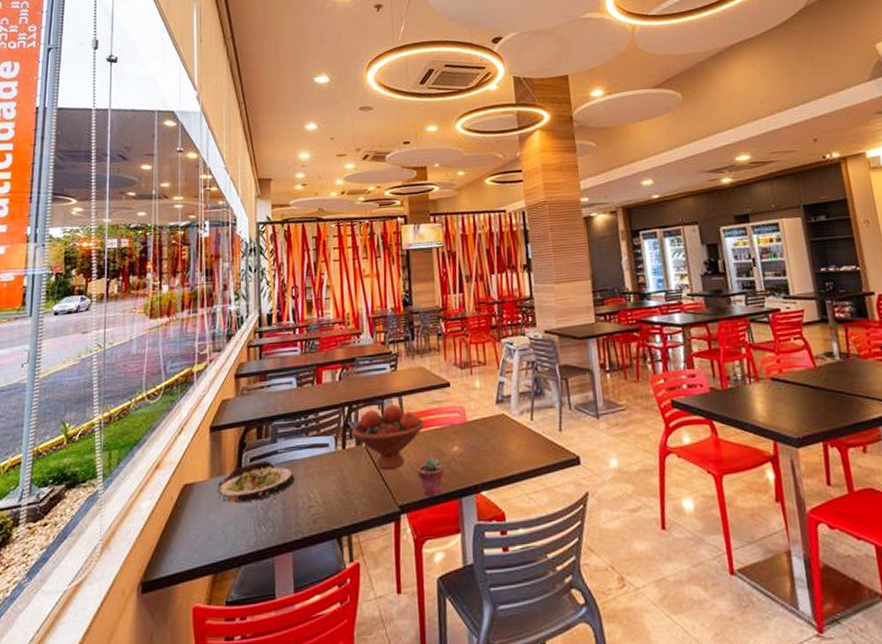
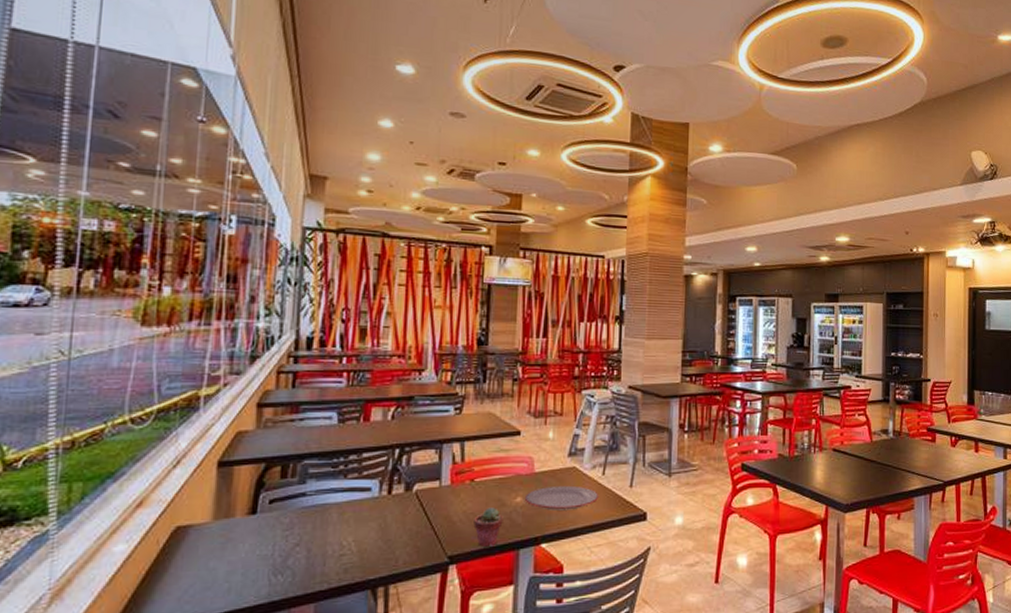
salad plate: present [217,460,296,503] -> none [222,502,326,549]
fruit bowl: present [351,404,424,470] -> none [401,449,487,518]
plate: none [460,432,531,458] -> present [524,485,600,511]

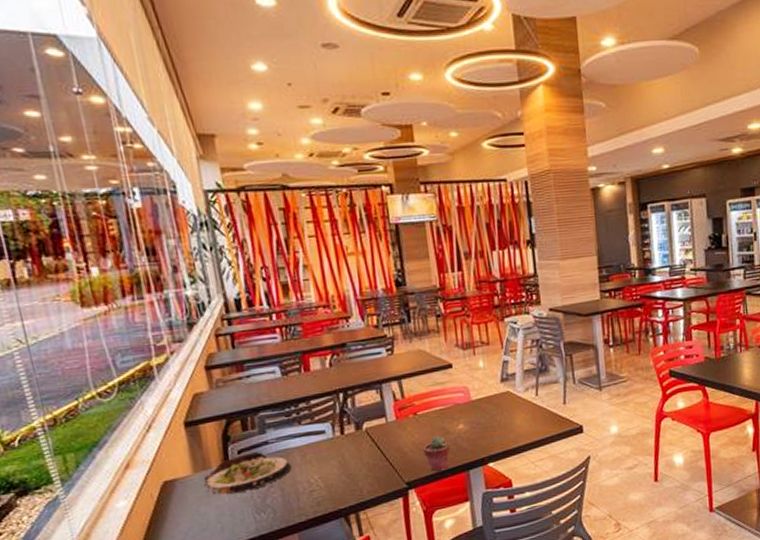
salad plate: none [222,502,326,549] -> present [204,451,292,495]
plate: present [524,485,600,511] -> none [466,408,536,433]

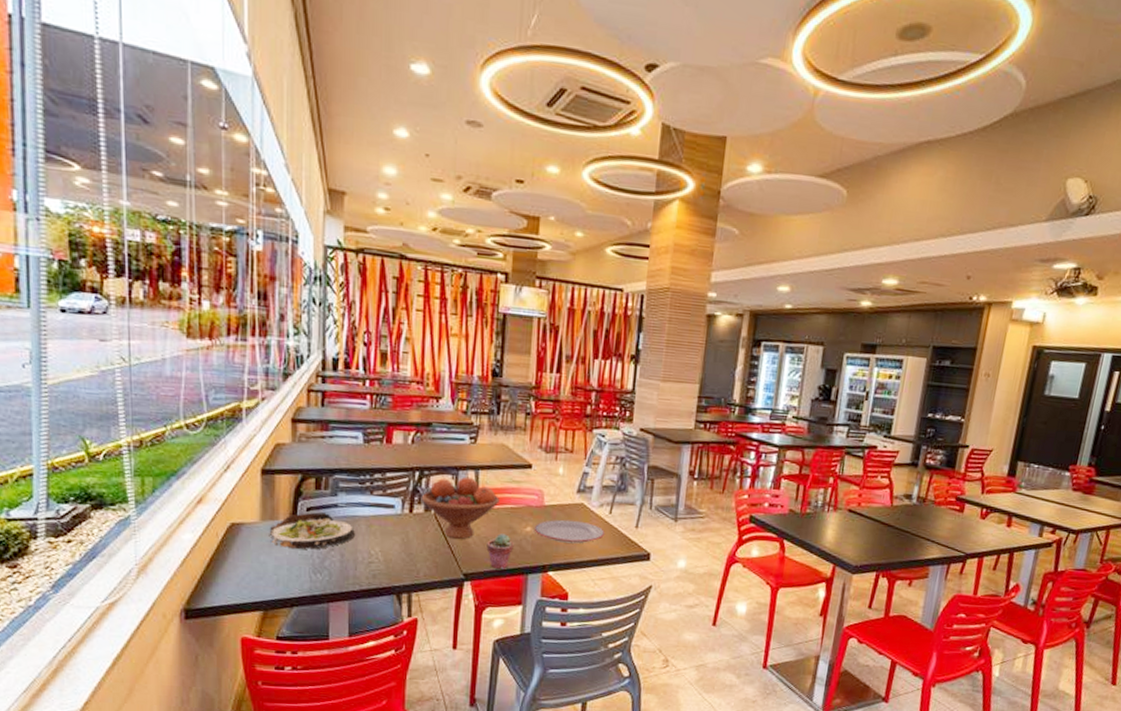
fruit bowl: none [349,388,427,451] -> present [421,476,500,539]
plate: none [466,408,536,433] -> present [534,519,606,544]

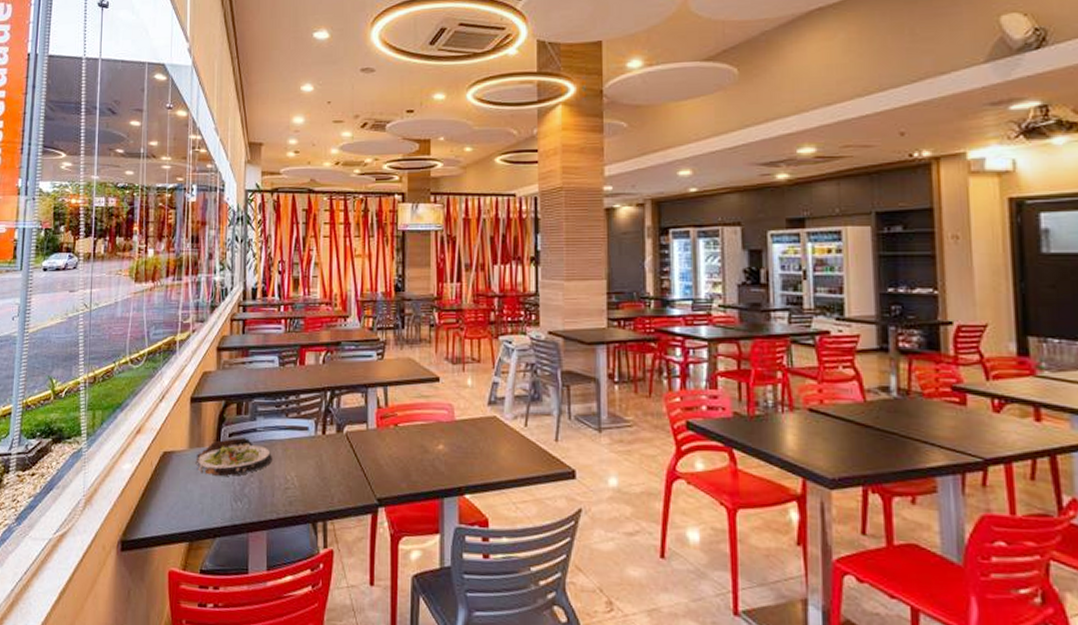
fruit bowl: present [421,476,500,539] -> none [333,394,409,460]
potted succulent: present [486,534,514,569] -> none [399,453,427,493]
plate: present [534,519,606,544] -> none [446,435,523,462]

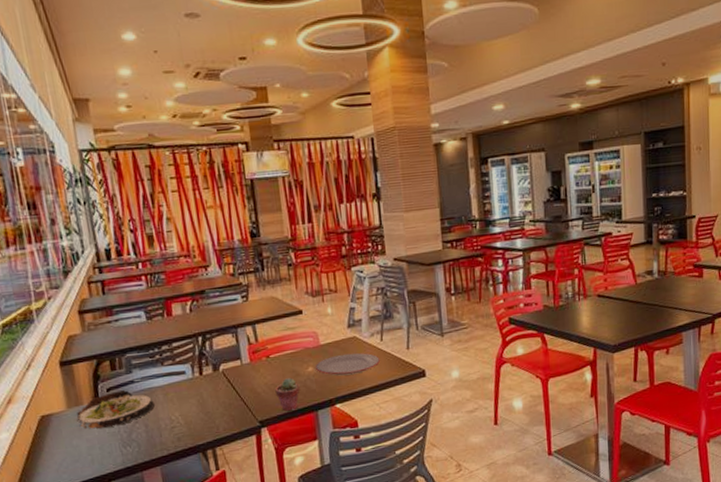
potted succulent: none [399,453,427,493] -> present [275,378,300,411]
plate: none [446,435,523,462] -> present [315,352,381,376]

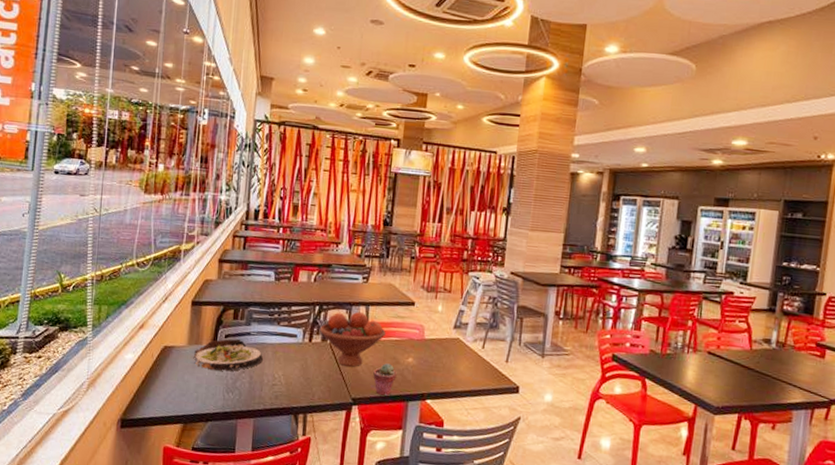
fruit bowl: none [207,332,279,391] -> present [319,311,386,367]
plate: present [315,352,381,376] -> none [414,352,479,375]

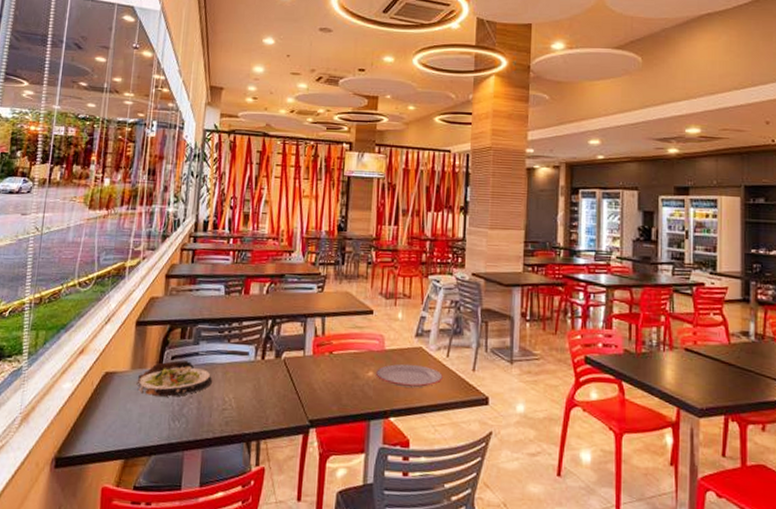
fruit bowl: present [319,311,386,367] -> none [272,323,344,385]
potted succulent: present [373,363,397,396] -> none [331,379,357,415]
plate: none [414,352,479,375] -> present [375,363,444,388]

